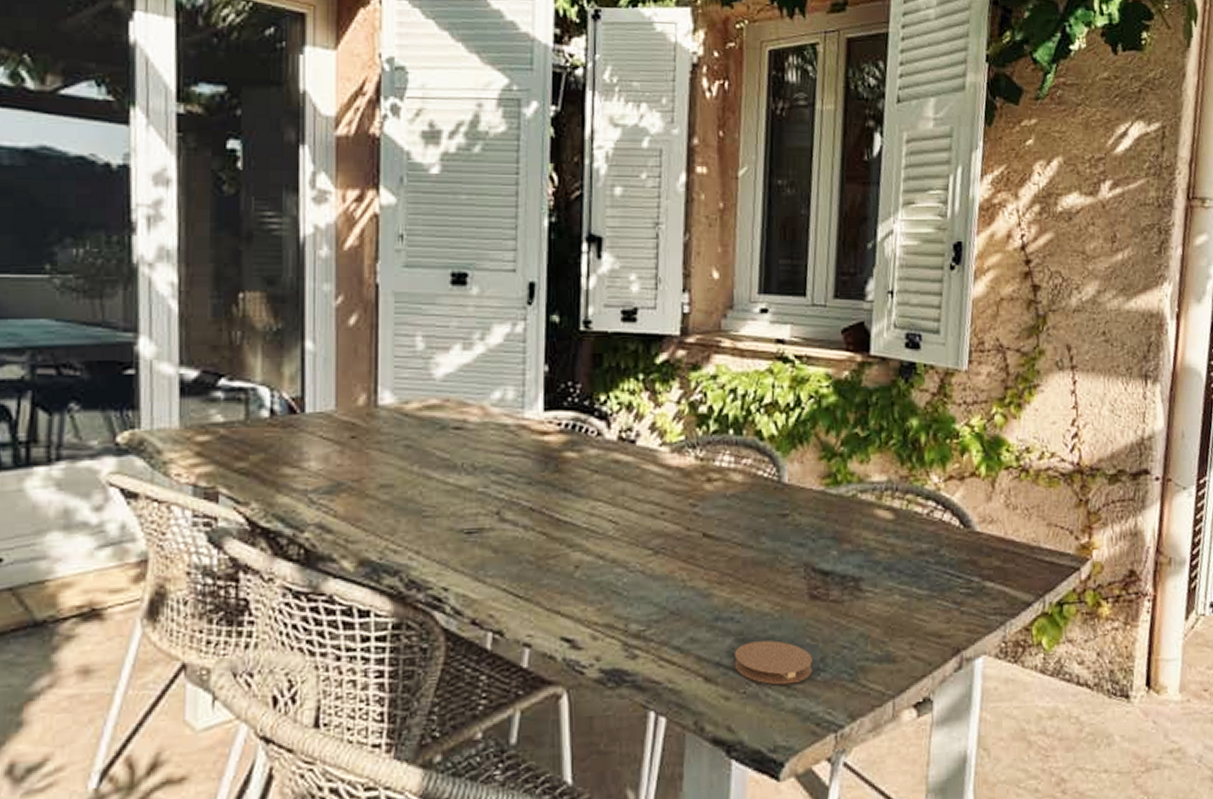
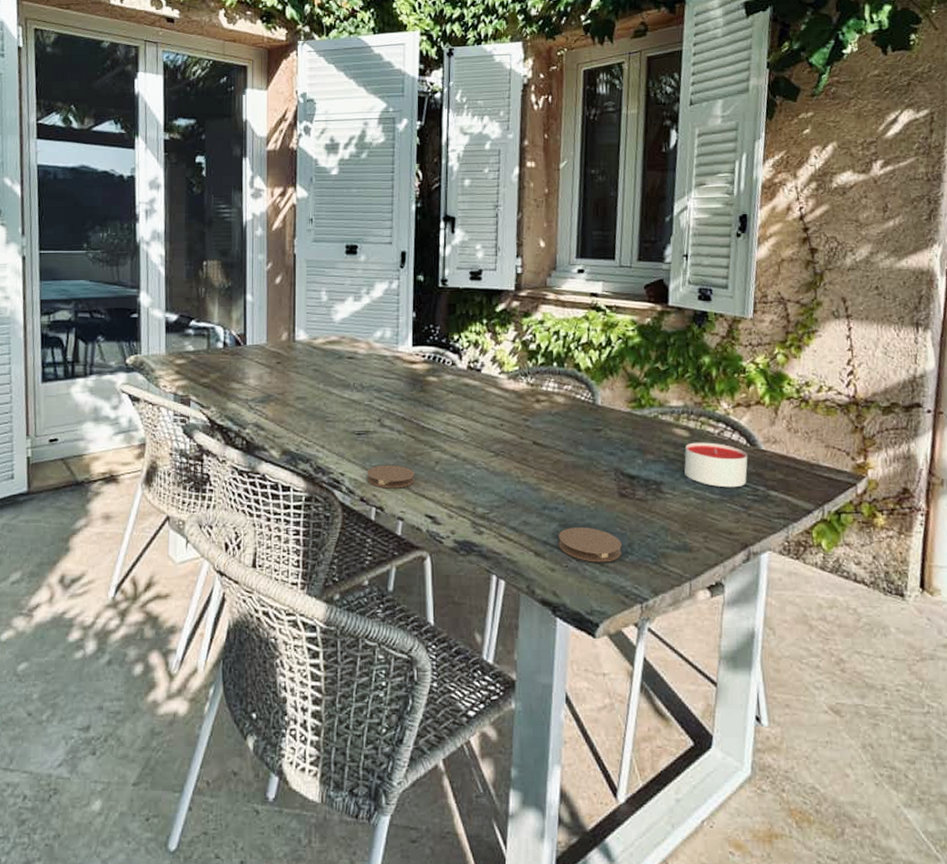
coaster: none [480,572,547,606] -> present [366,464,415,489]
candle: none [887,525,961,581] -> present [684,442,748,488]

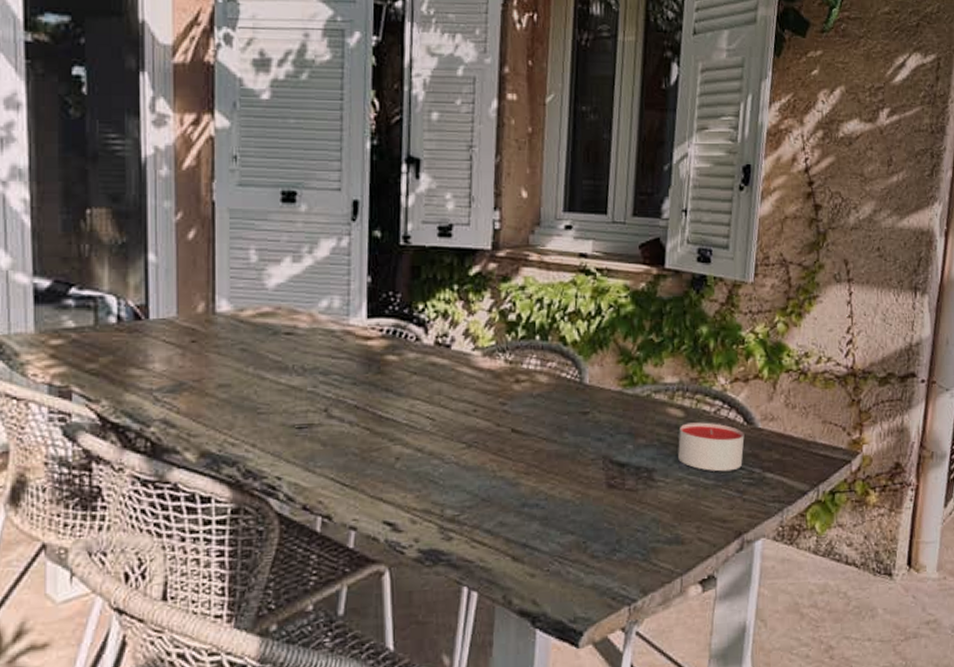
coaster: present [366,464,415,489] -> none [310,463,370,493]
coaster: present [558,527,622,563] -> none [538,524,609,564]

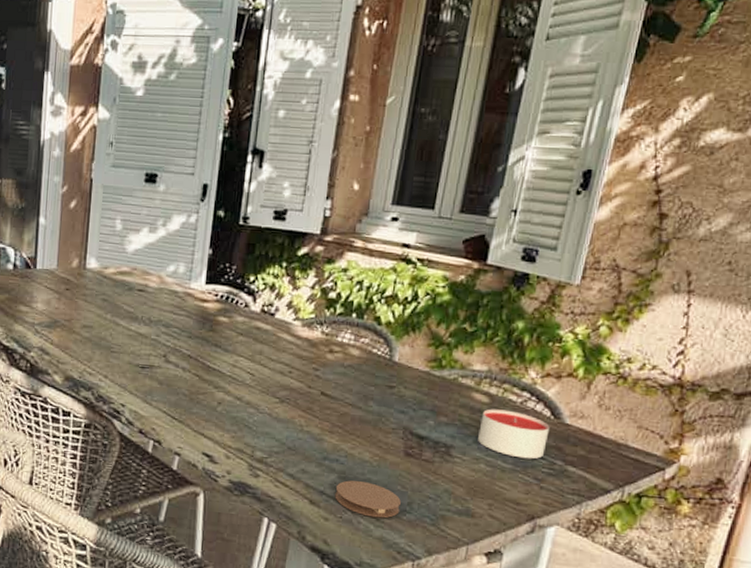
coaster: none [538,524,609,564] -> present [334,480,401,518]

